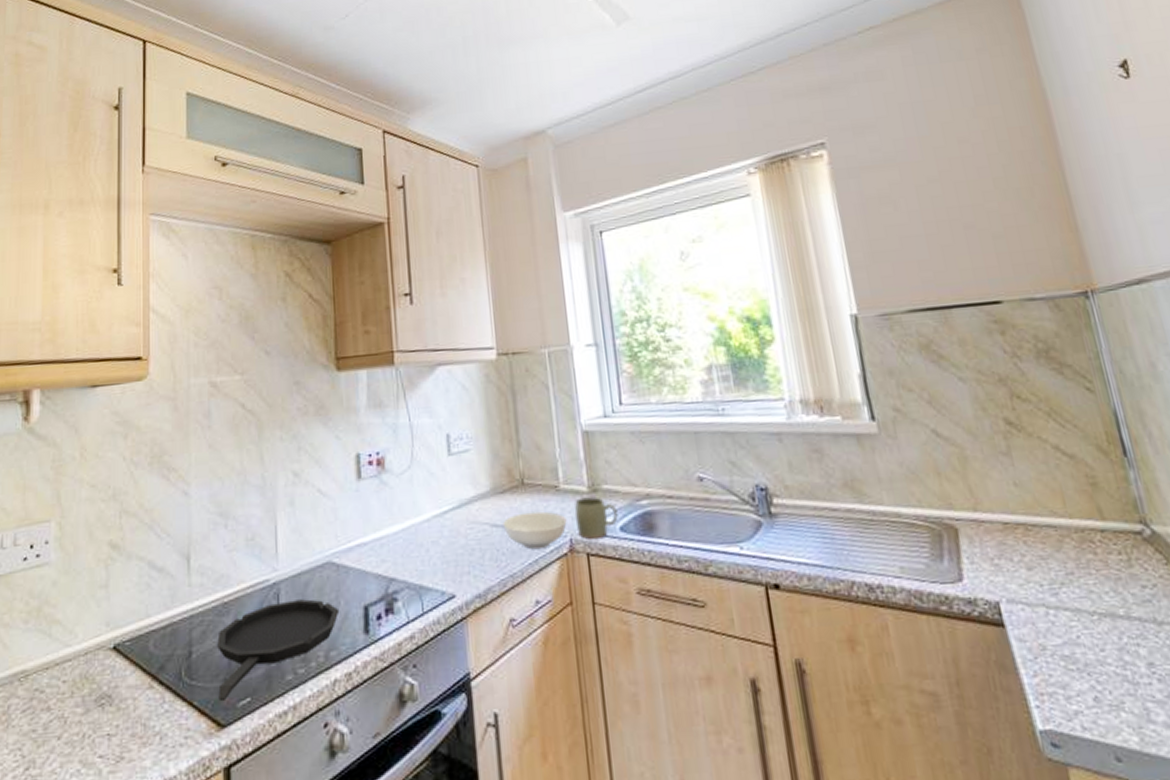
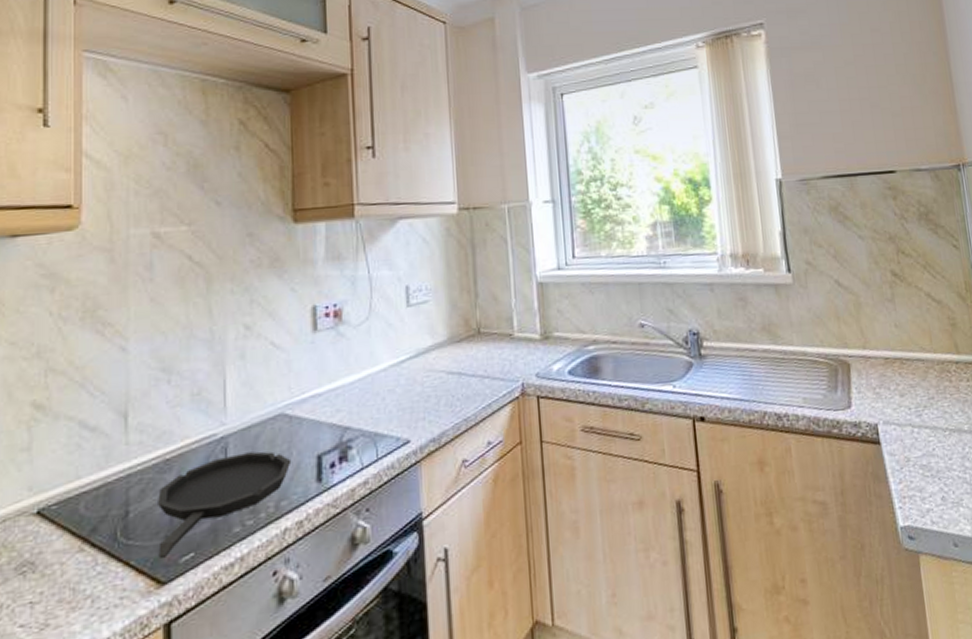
bowl: present [502,511,567,549] -> none [458,358,520,394]
mug: present [574,496,618,539] -> none [527,343,567,383]

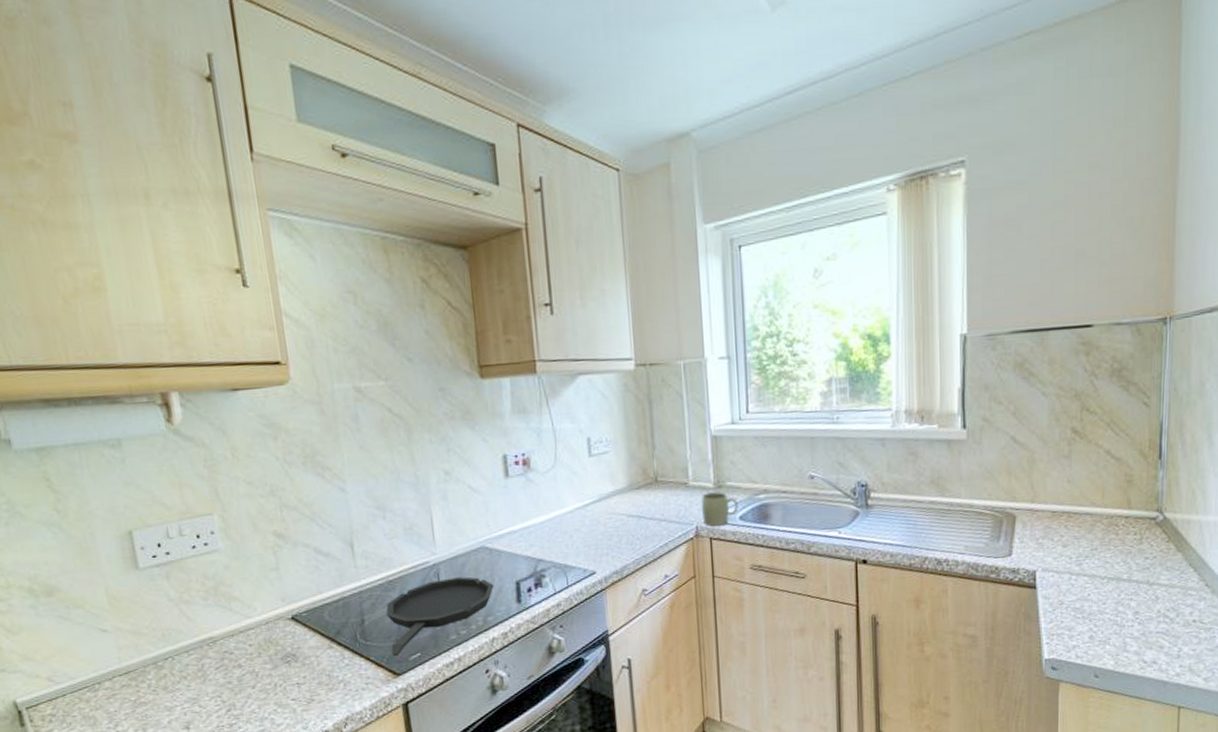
mug: none [527,343,567,383] -> present [701,492,739,526]

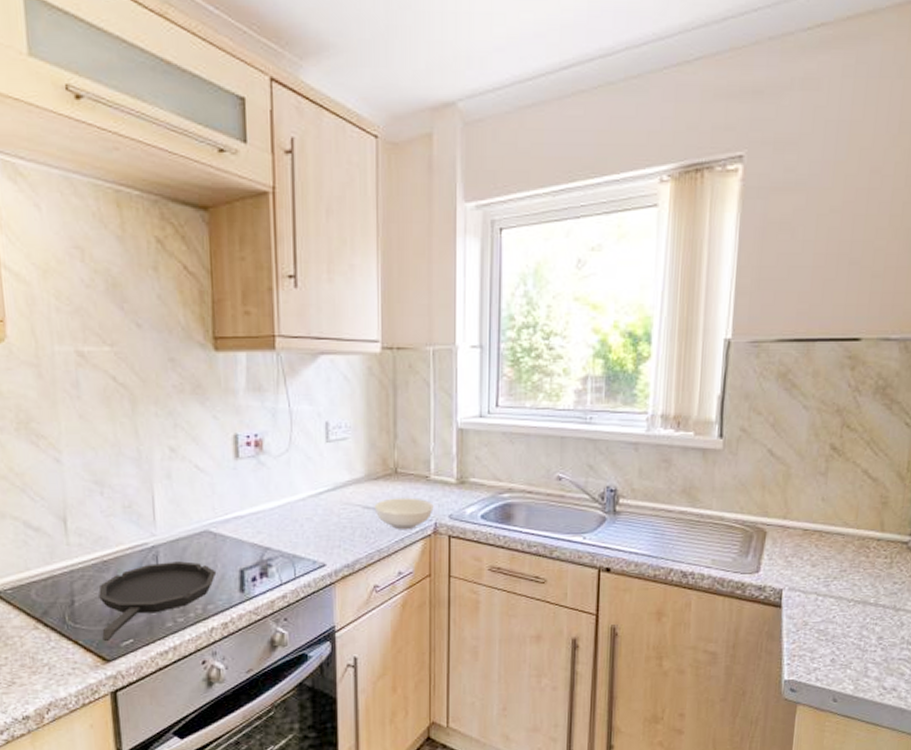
bowl: none [637,504,694,535] -> present [374,497,434,529]
mug: present [701,492,739,526] -> none [441,488,481,523]

